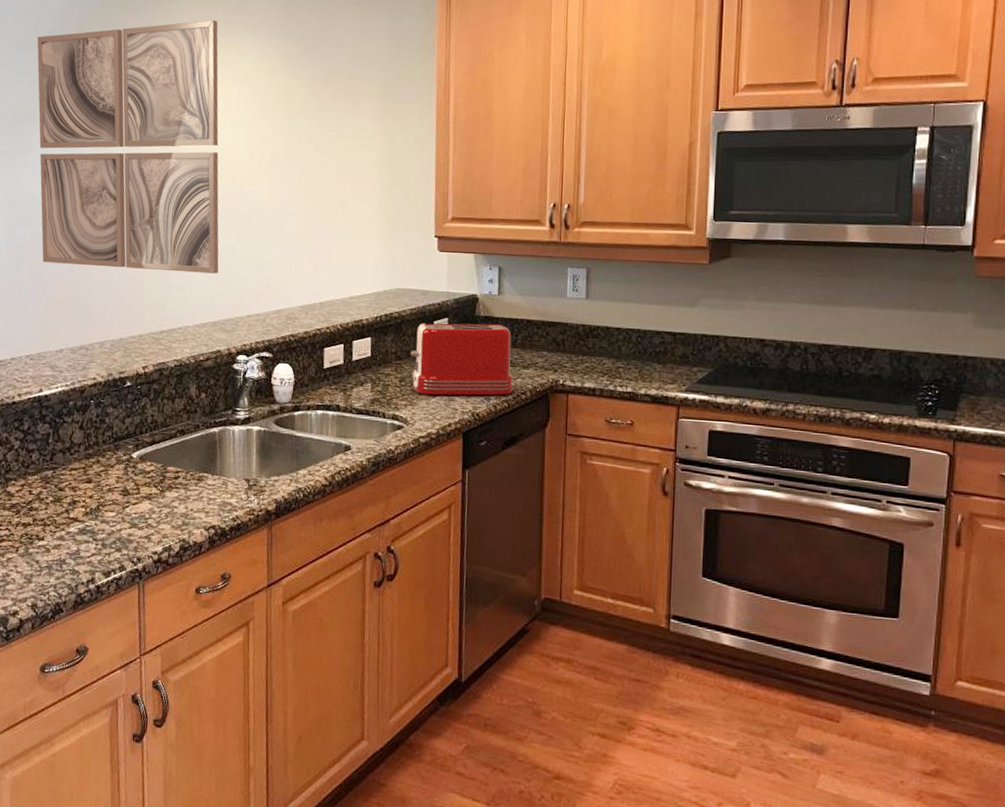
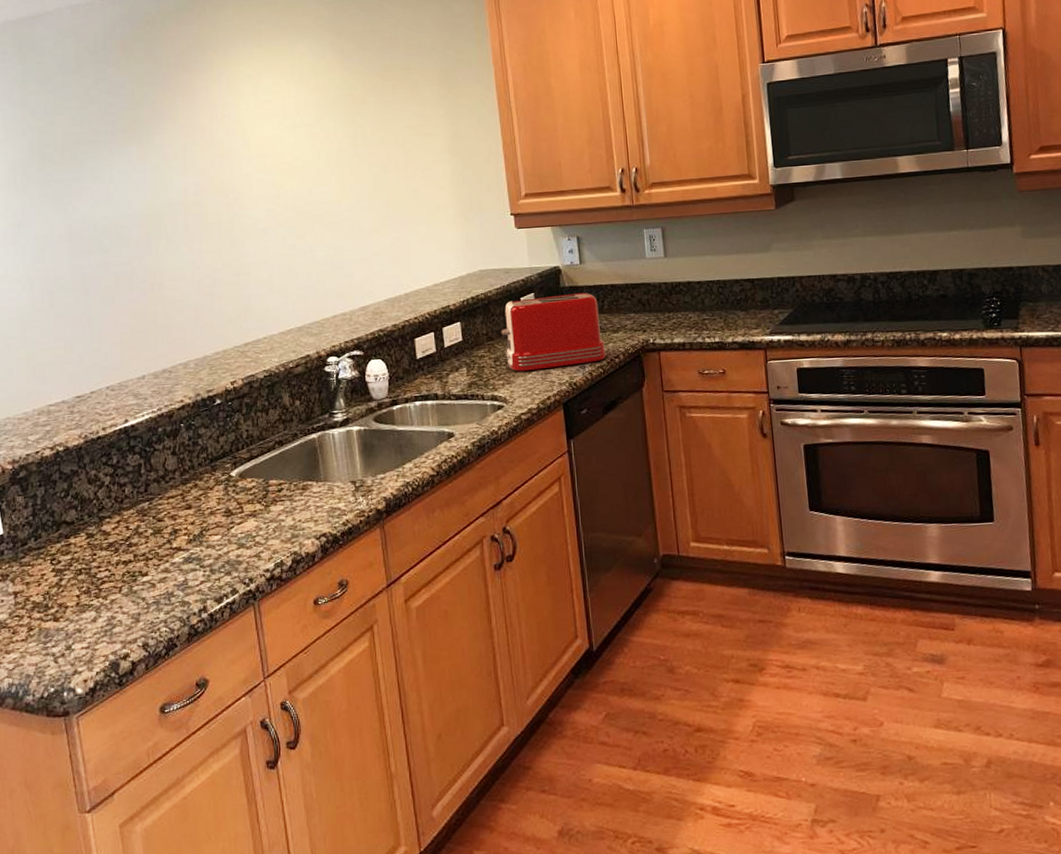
wall art: present [37,19,219,274] -> none [80,24,298,289]

